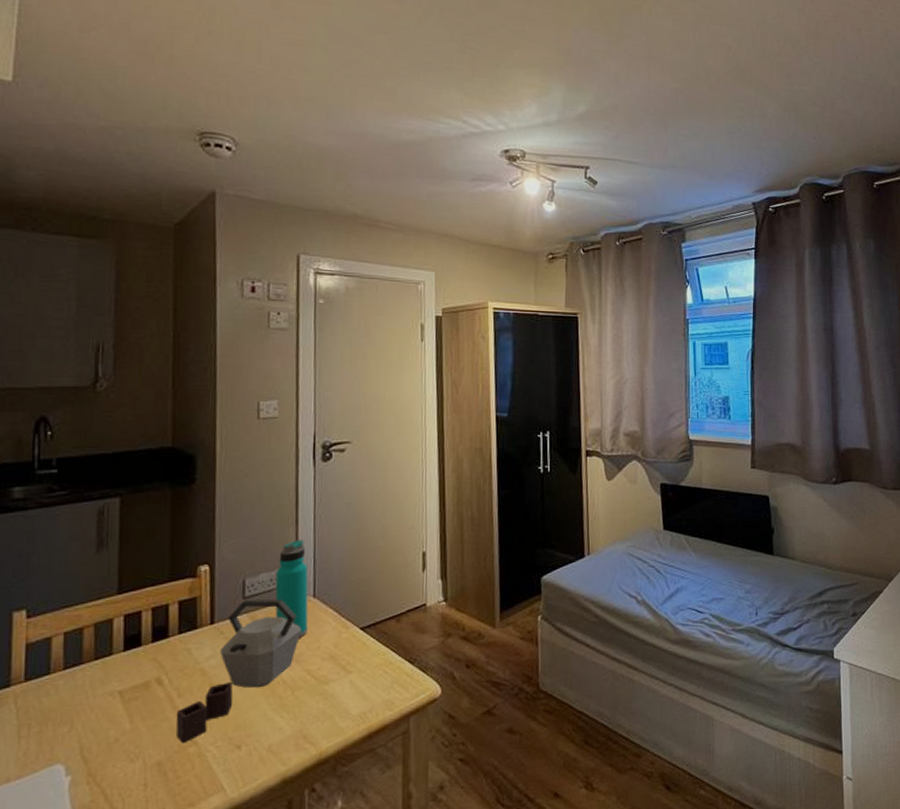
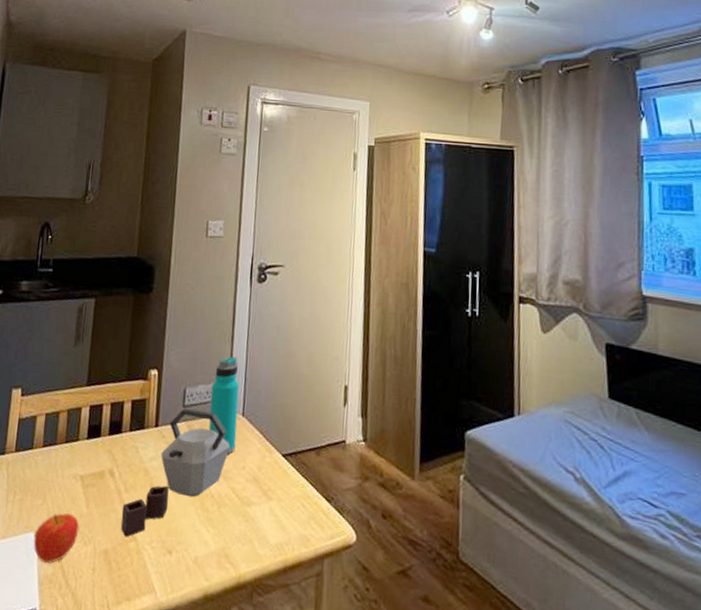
fruit: none [61,734,123,793] -> present [33,513,80,564]

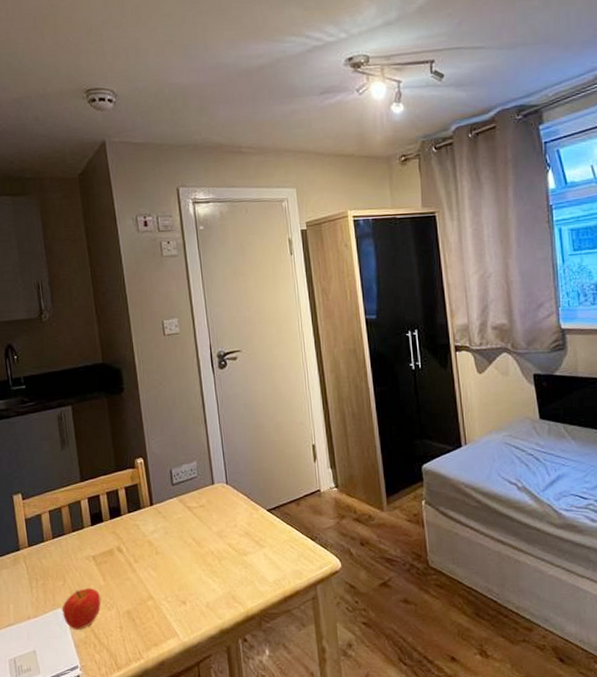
kettle: present [121,407,230,538] -> none [135,485,221,598]
water bottle: present [208,356,239,454] -> none [194,436,225,517]

